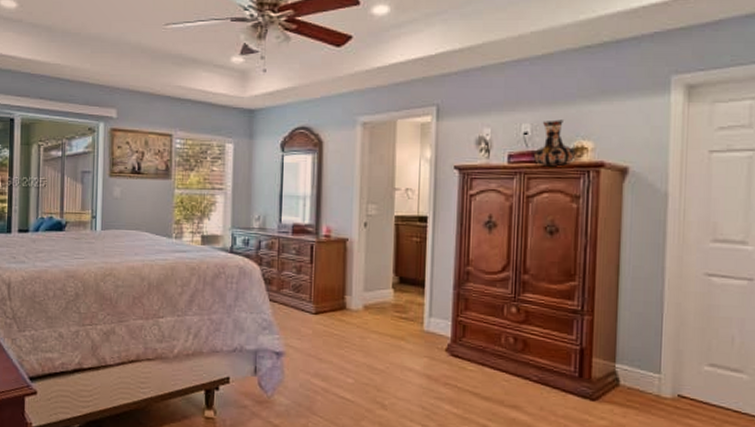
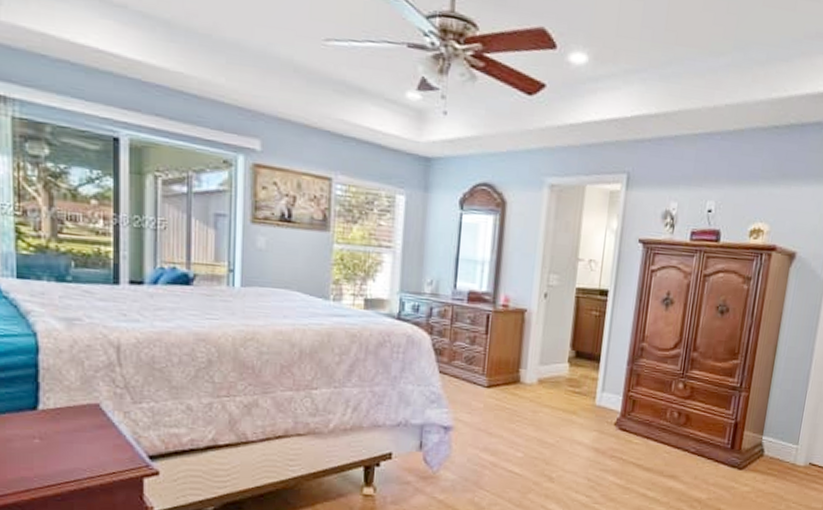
decorative vase: present [533,119,576,167] -> none [714,199,753,248]

